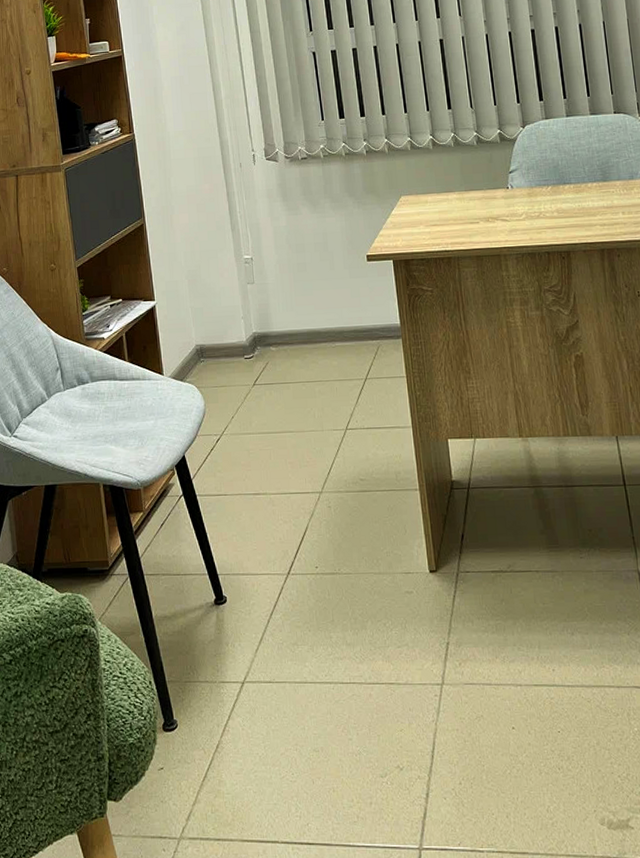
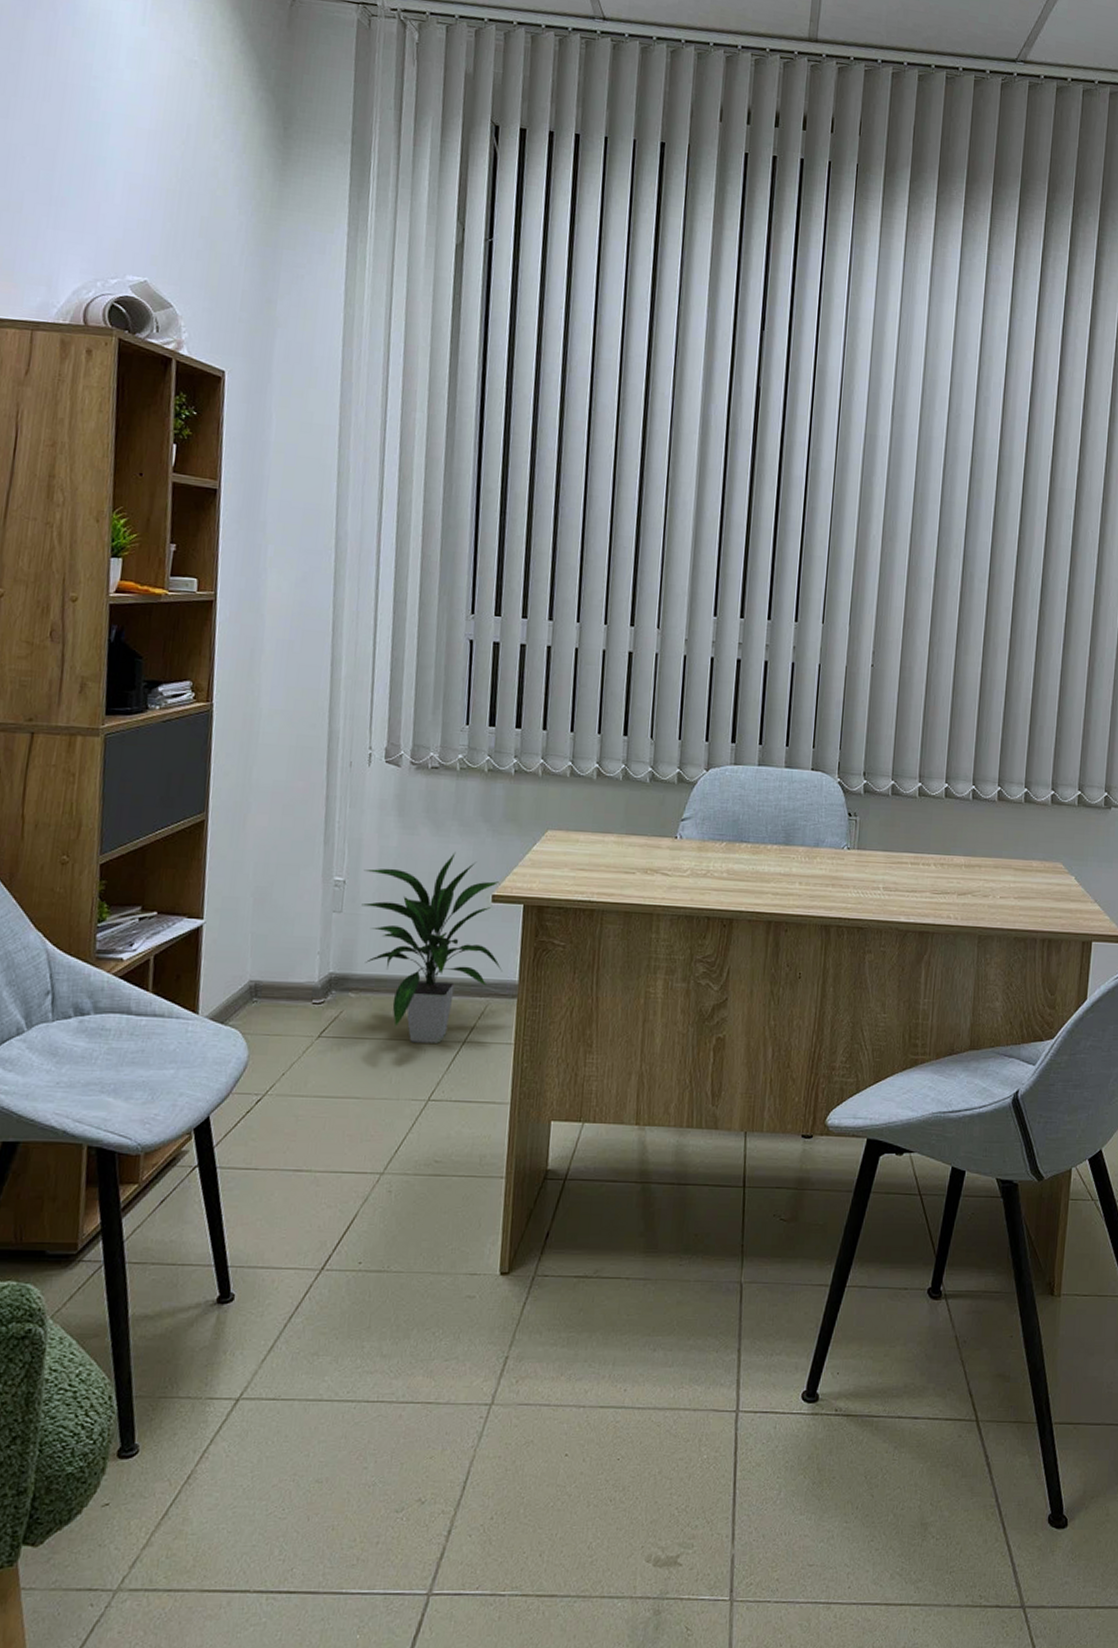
indoor plant: none [264,223,386,383] -> present [361,851,502,1043]

